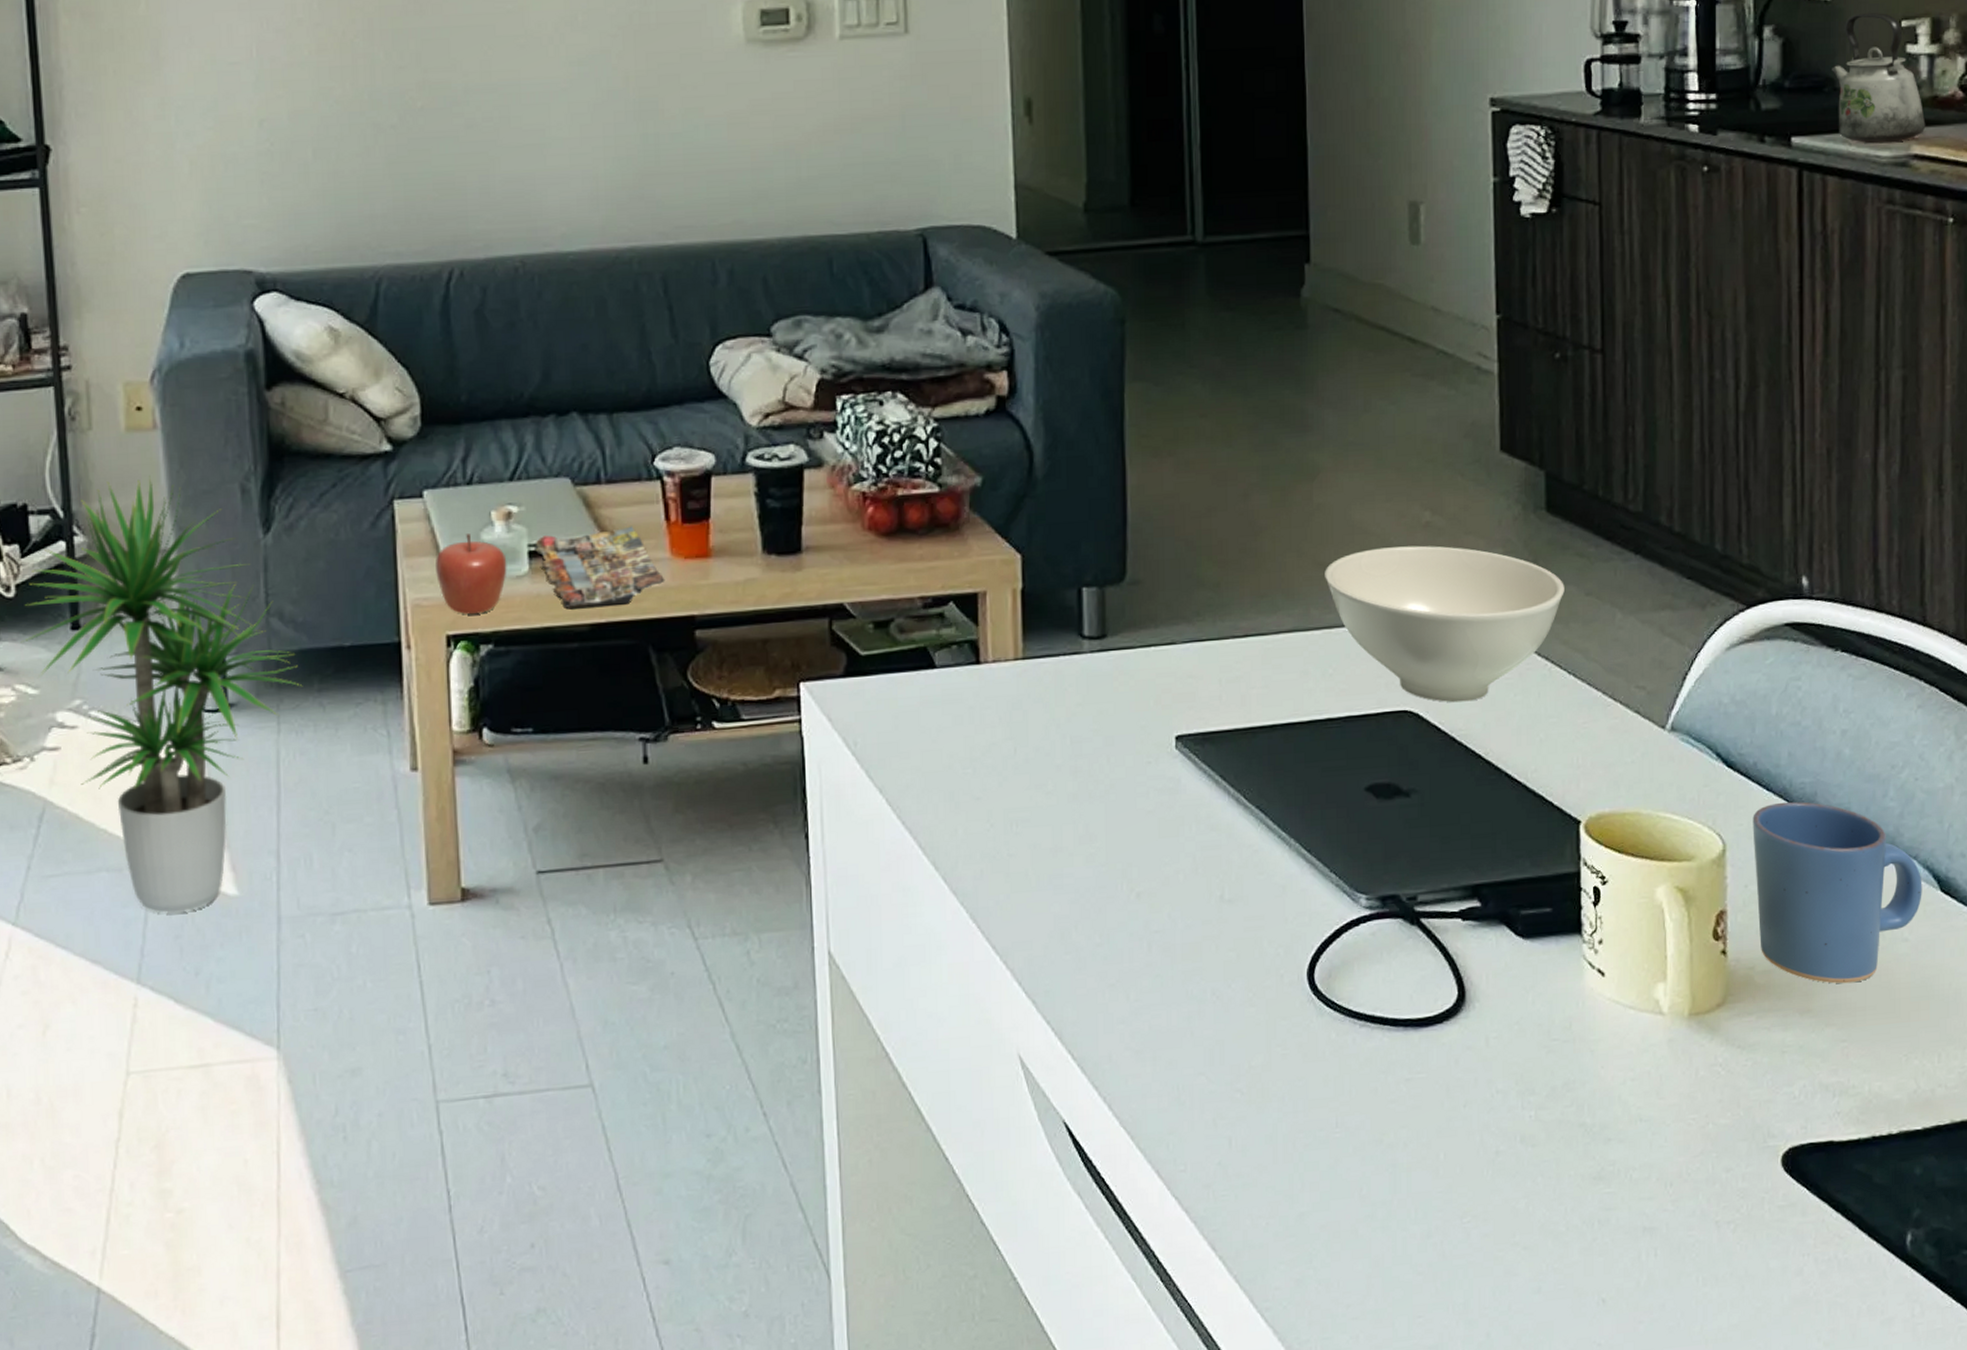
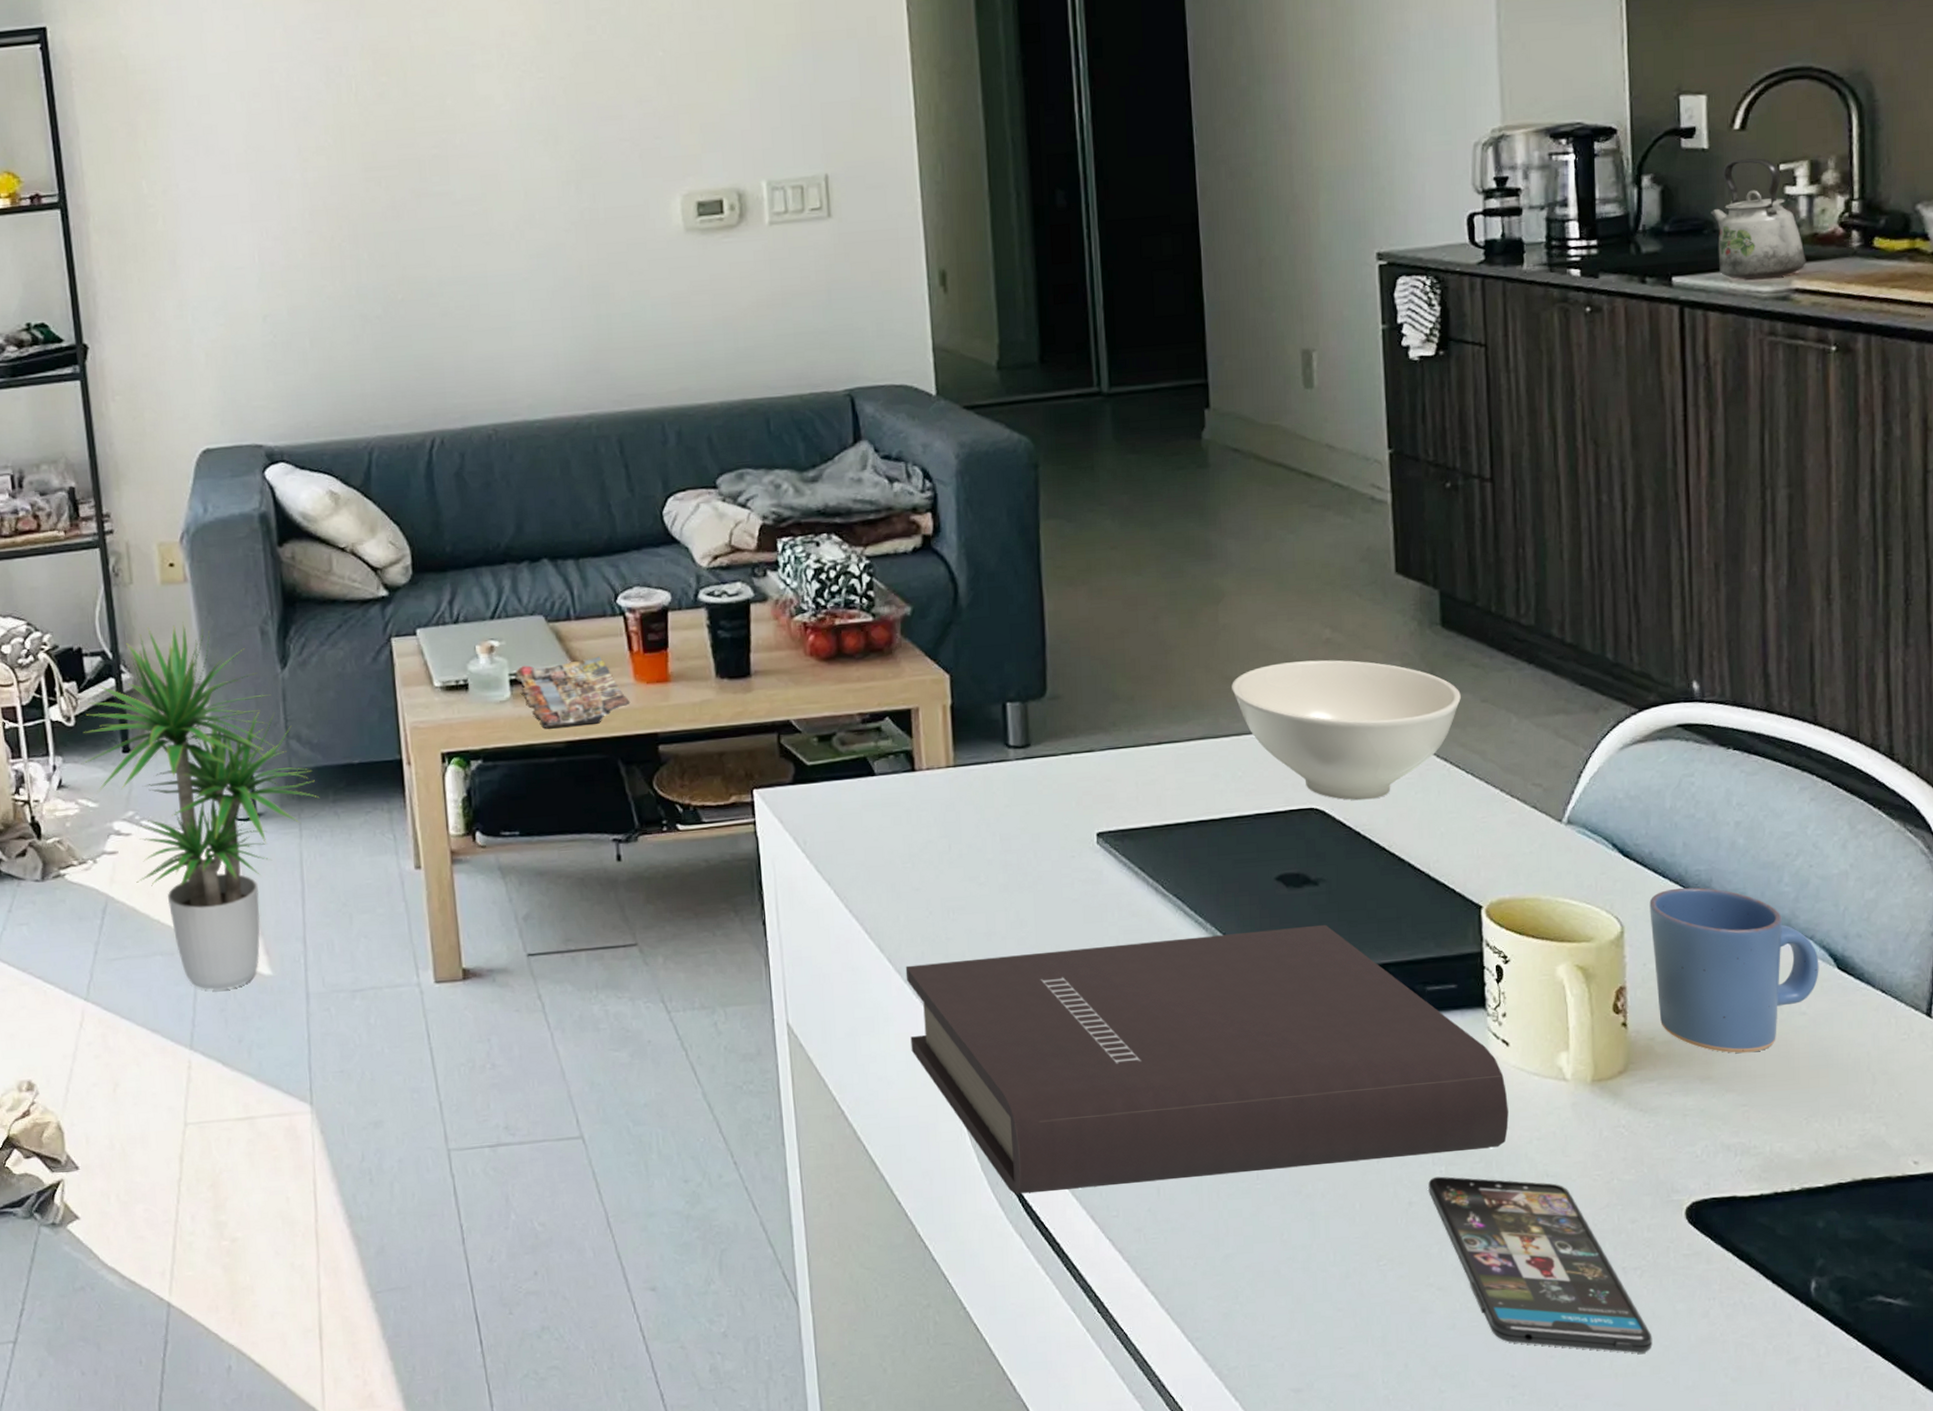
fruit: present [436,534,507,615] -> none [429,665,492,735]
book: none [962,840,1602,1148] -> present [905,924,1509,1195]
smartphone: none [1517,1122,1745,1317] -> present [1428,1176,1653,1354]

